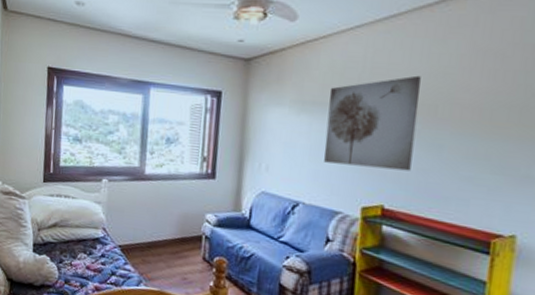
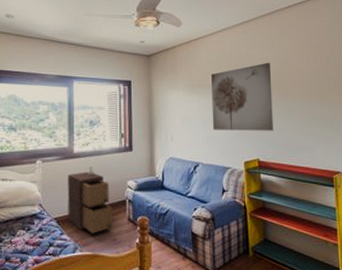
storage cabinet: none [133,191,186,269] -> present [67,166,113,234]

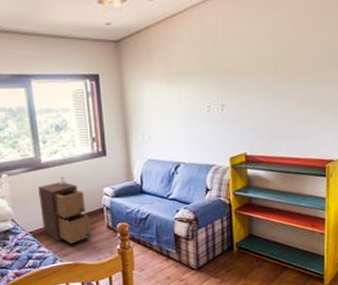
wall art: present [210,62,273,131] -> none [192,38,264,125]

